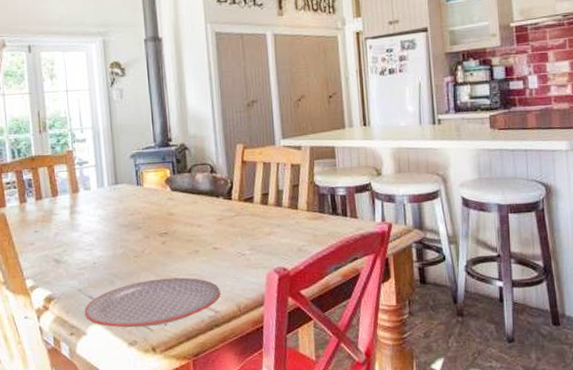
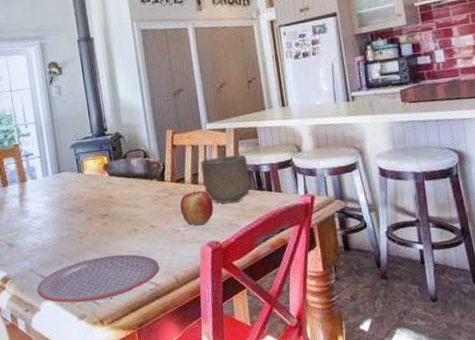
apple: none [247,212,283,249] -> present [180,190,214,226]
bowl: none [271,175,325,227] -> present [200,154,251,203]

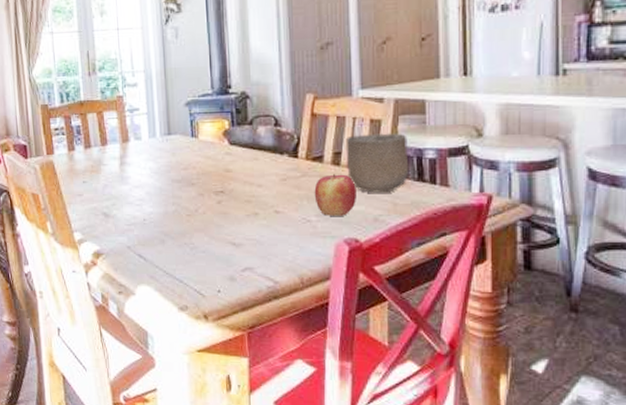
plate: present [37,254,160,303] -> none [133,241,281,293]

